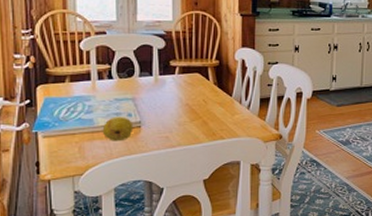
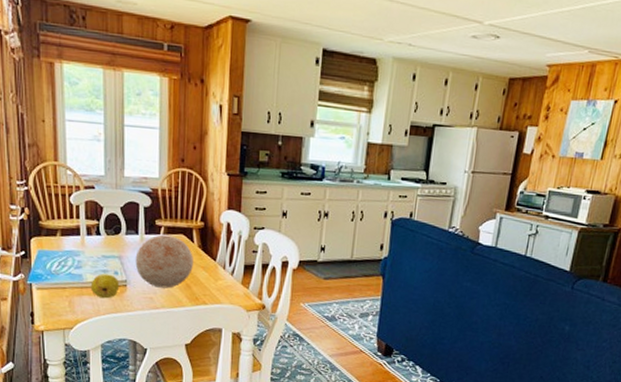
decorative ball: none [149,74,209,126] -> present [135,234,193,289]

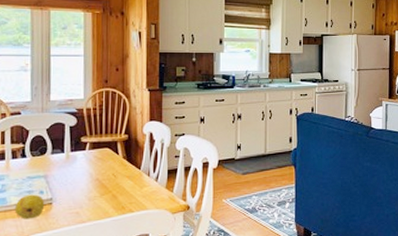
decorative ball: present [135,234,193,289] -> none [61,150,119,202]

